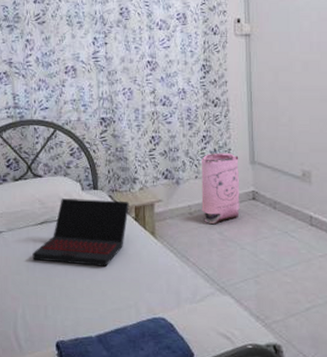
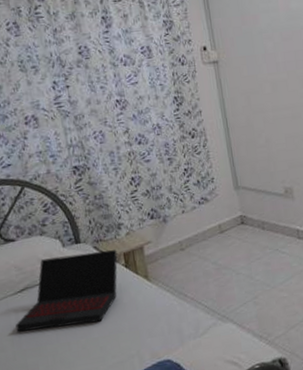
bag: present [201,152,240,224] -> none [186,182,231,256]

